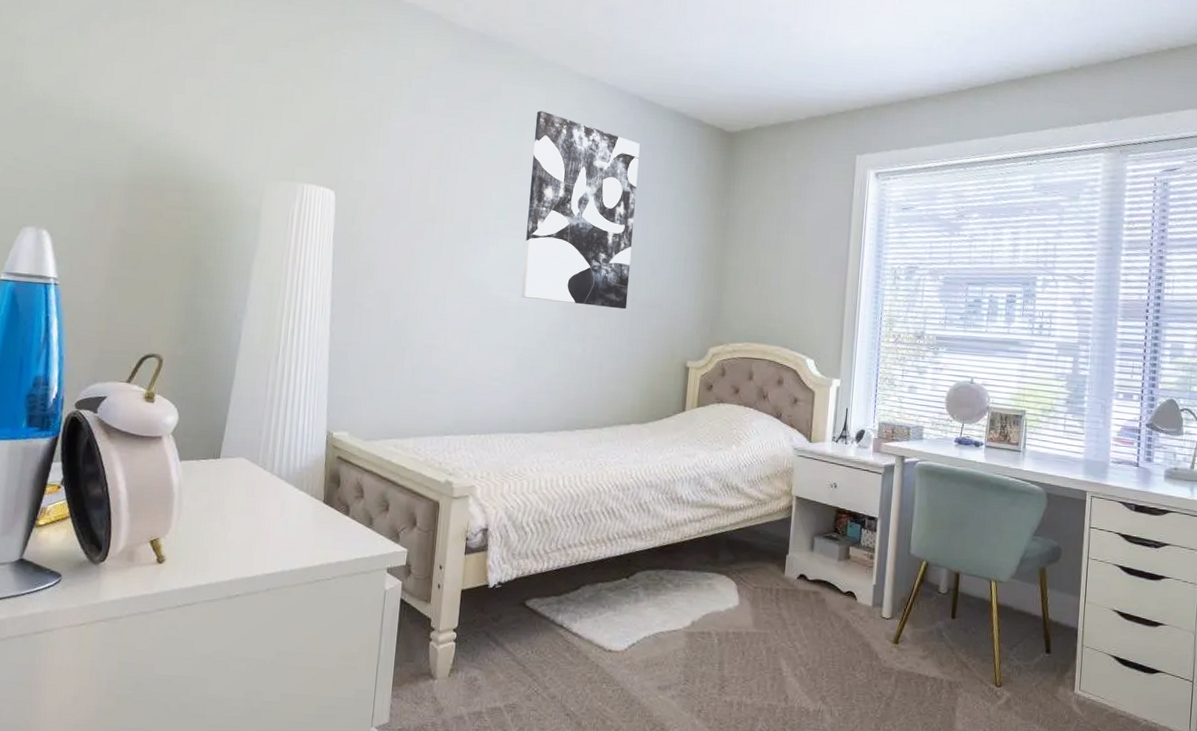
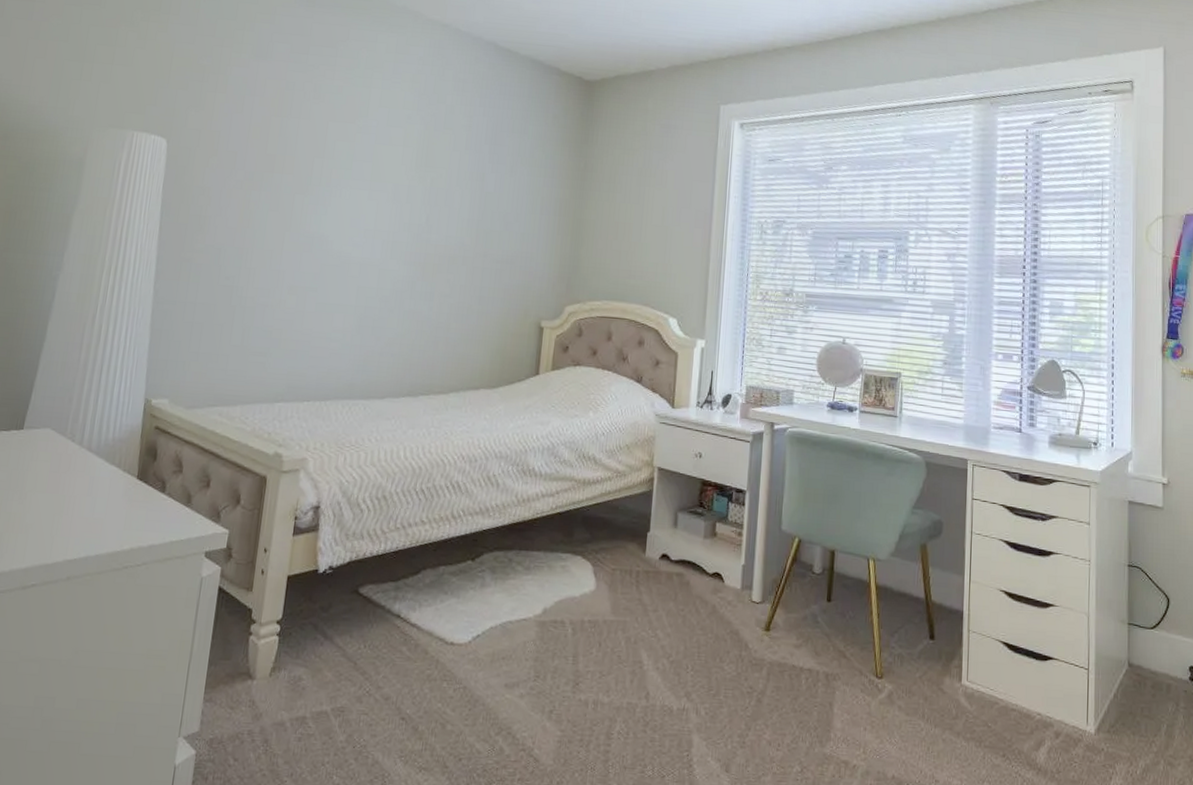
wall art: present [521,110,640,310] -> none [364,57,495,265]

